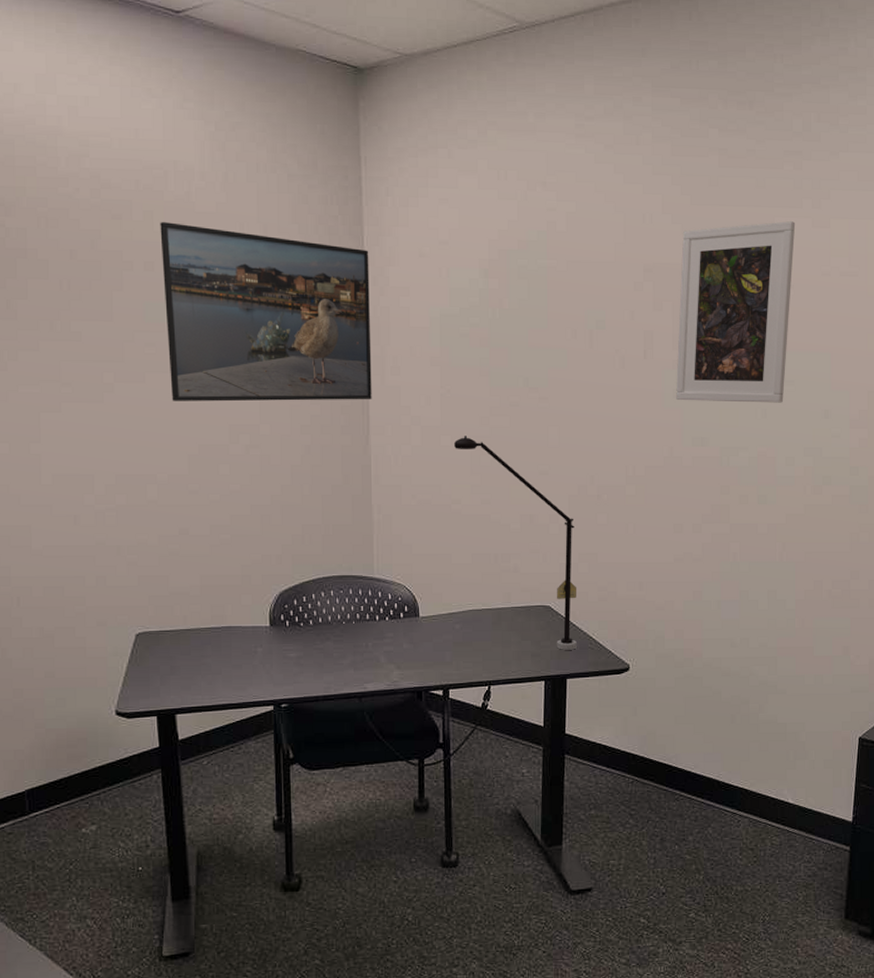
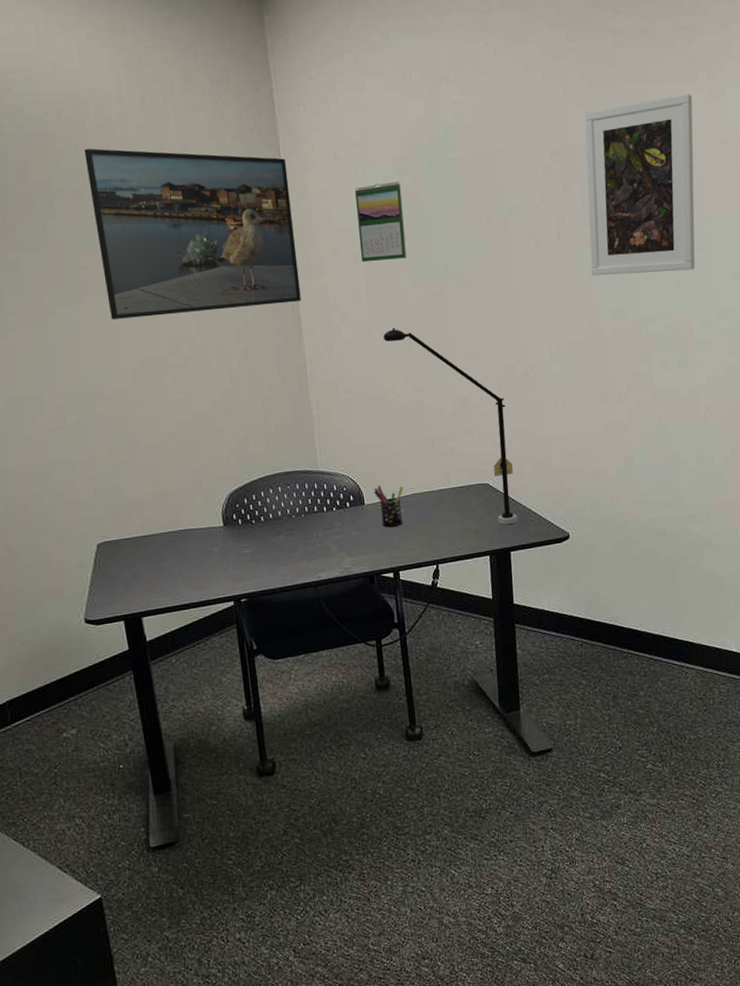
pen holder: none [430,598,461,642] -> present [374,485,403,527]
calendar: none [438,284,486,365] -> present [355,181,407,263]

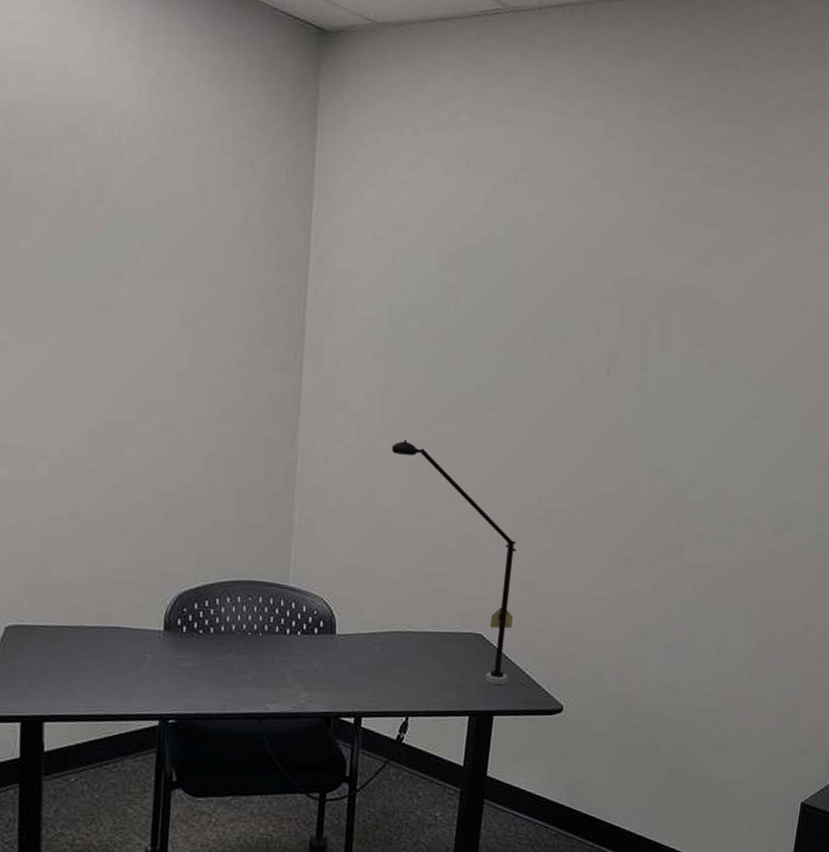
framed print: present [84,148,301,320] -> none [75,168,317,390]
calendar: present [355,181,407,263] -> none [383,275,443,365]
pen holder: present [374,485,403,527] -> none [349,615,384,665]
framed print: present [584,94,695,276] -> none [637,246,777,439]

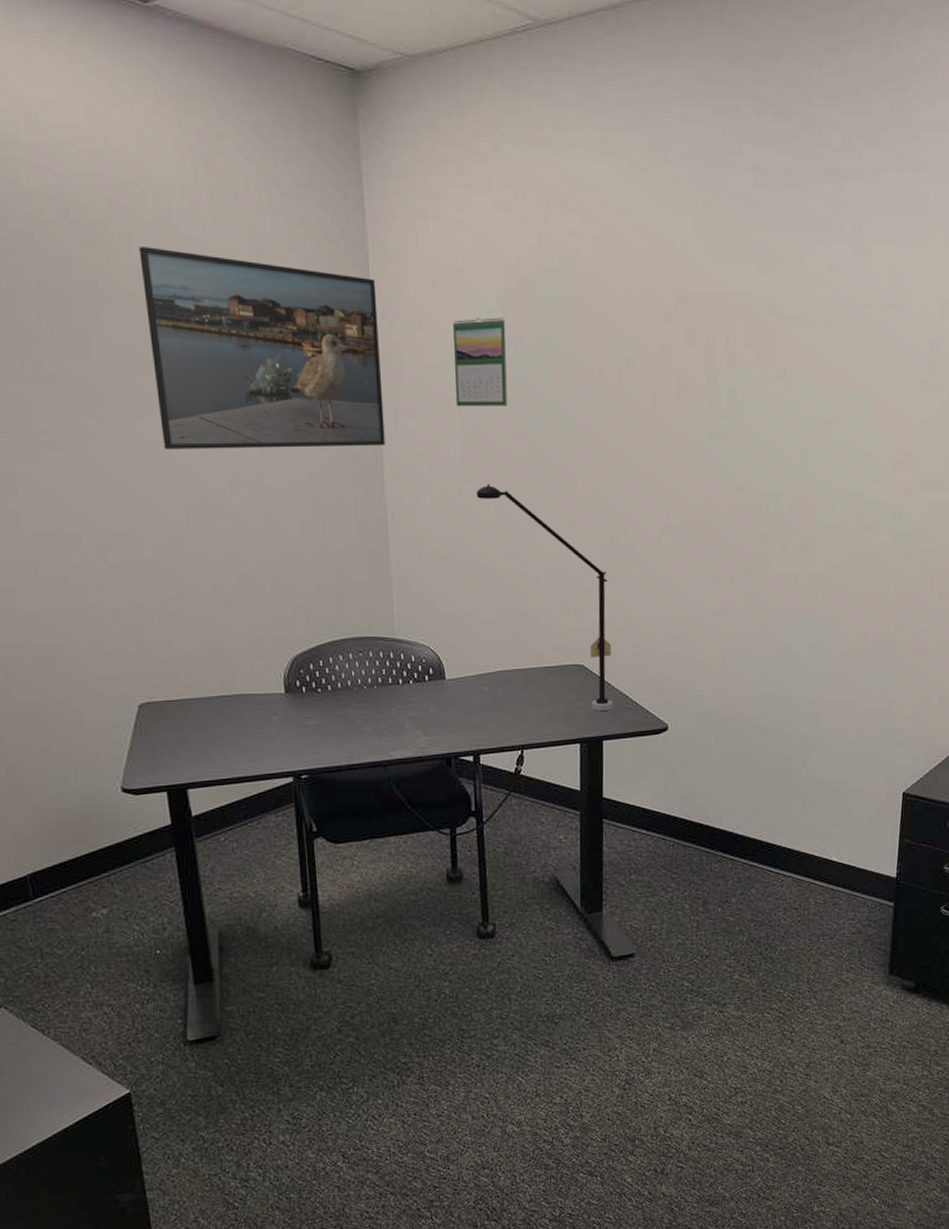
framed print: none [75,168,317,390] -> present [139,247,385,449]
calendar: none [383,275,443,365] -> present [453,317,508,407]

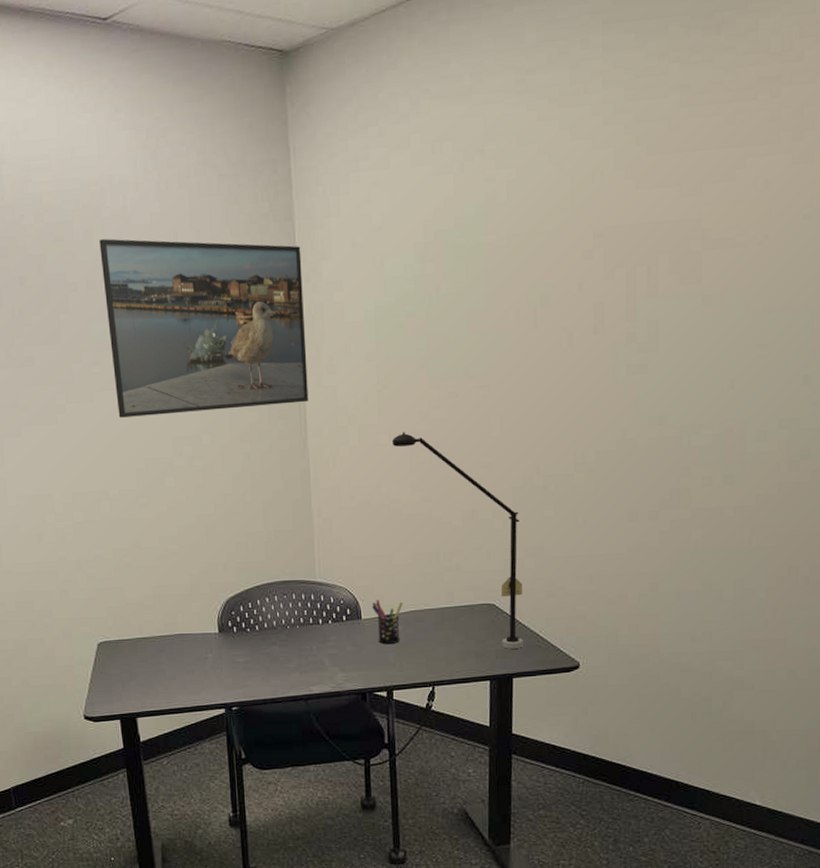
calendar: present [453,317,508,407] -> none [372,270,423,360]
pen holder: none [456,659,489,706] -> present [372,600,403,644]

